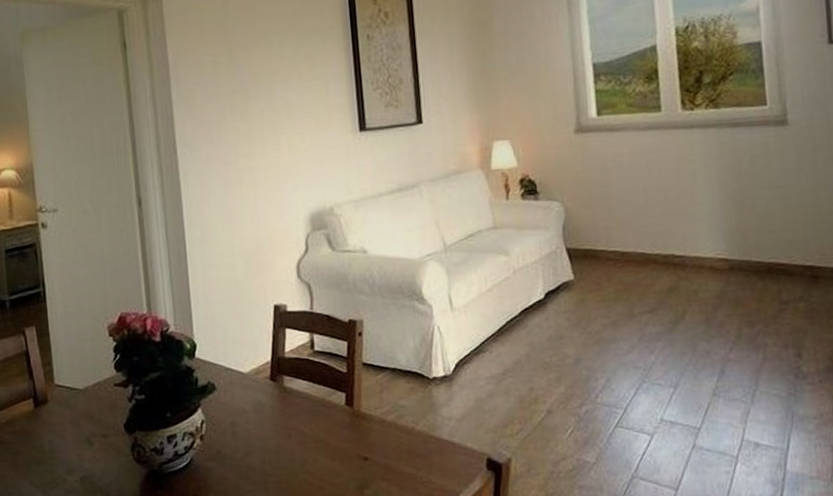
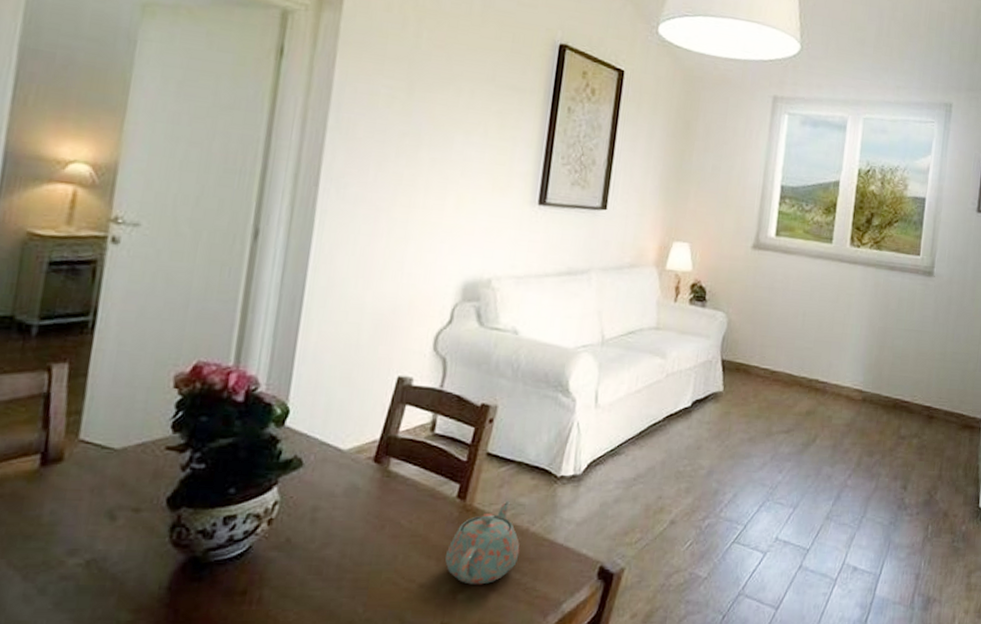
teapot: none [346,403,411,481] -> present [444,500,520,585]

